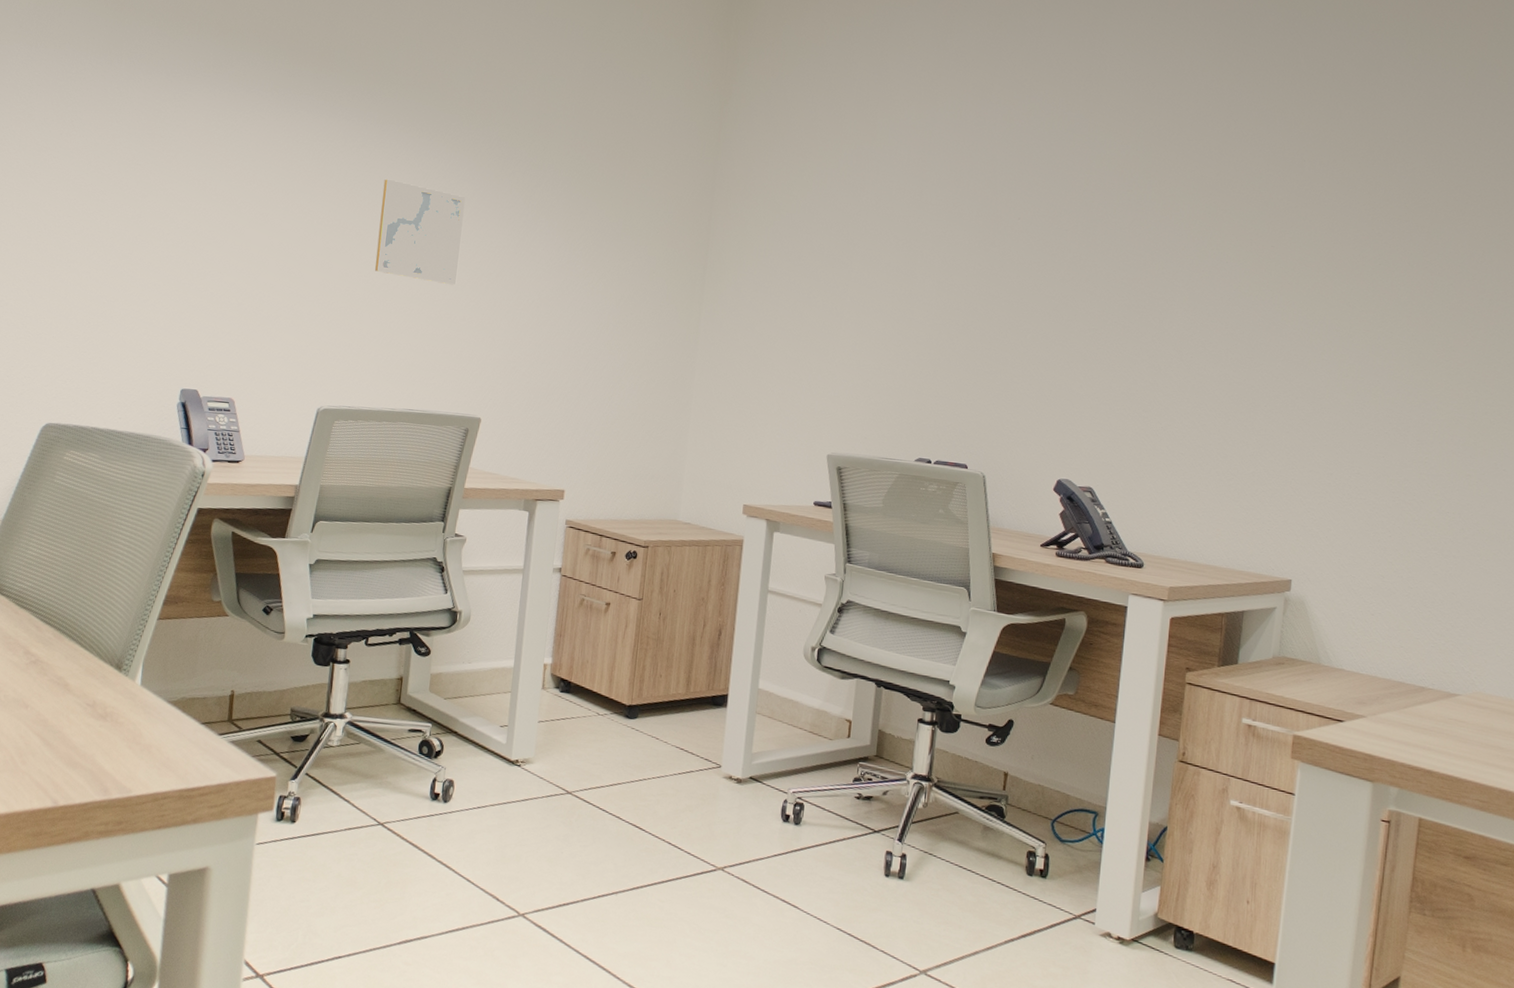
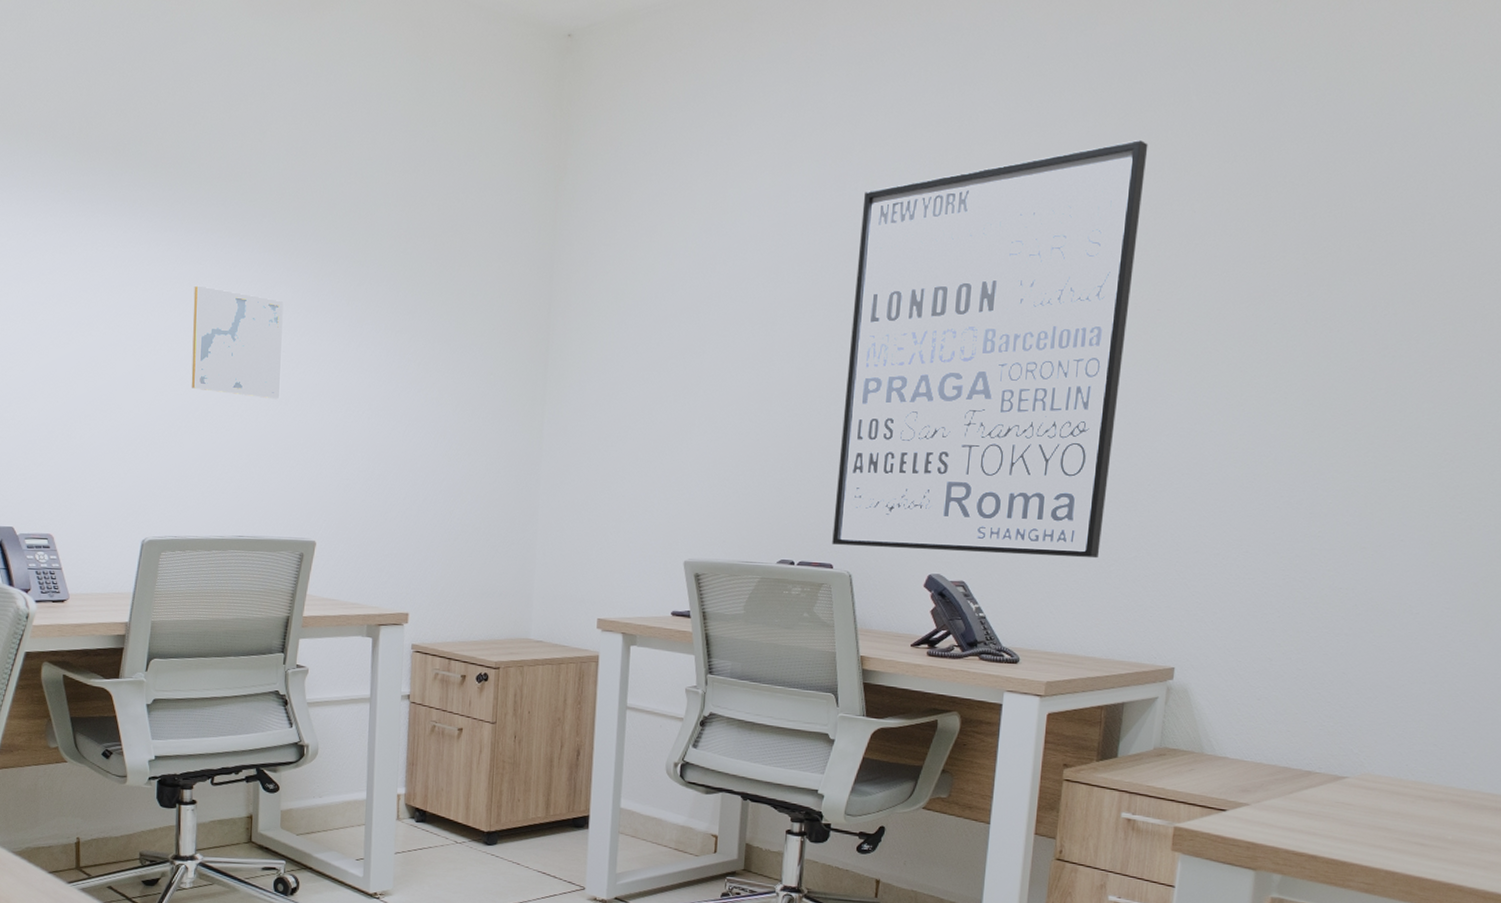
wall art: none [967,94,1261,472] -> present [832,139,1148,559]

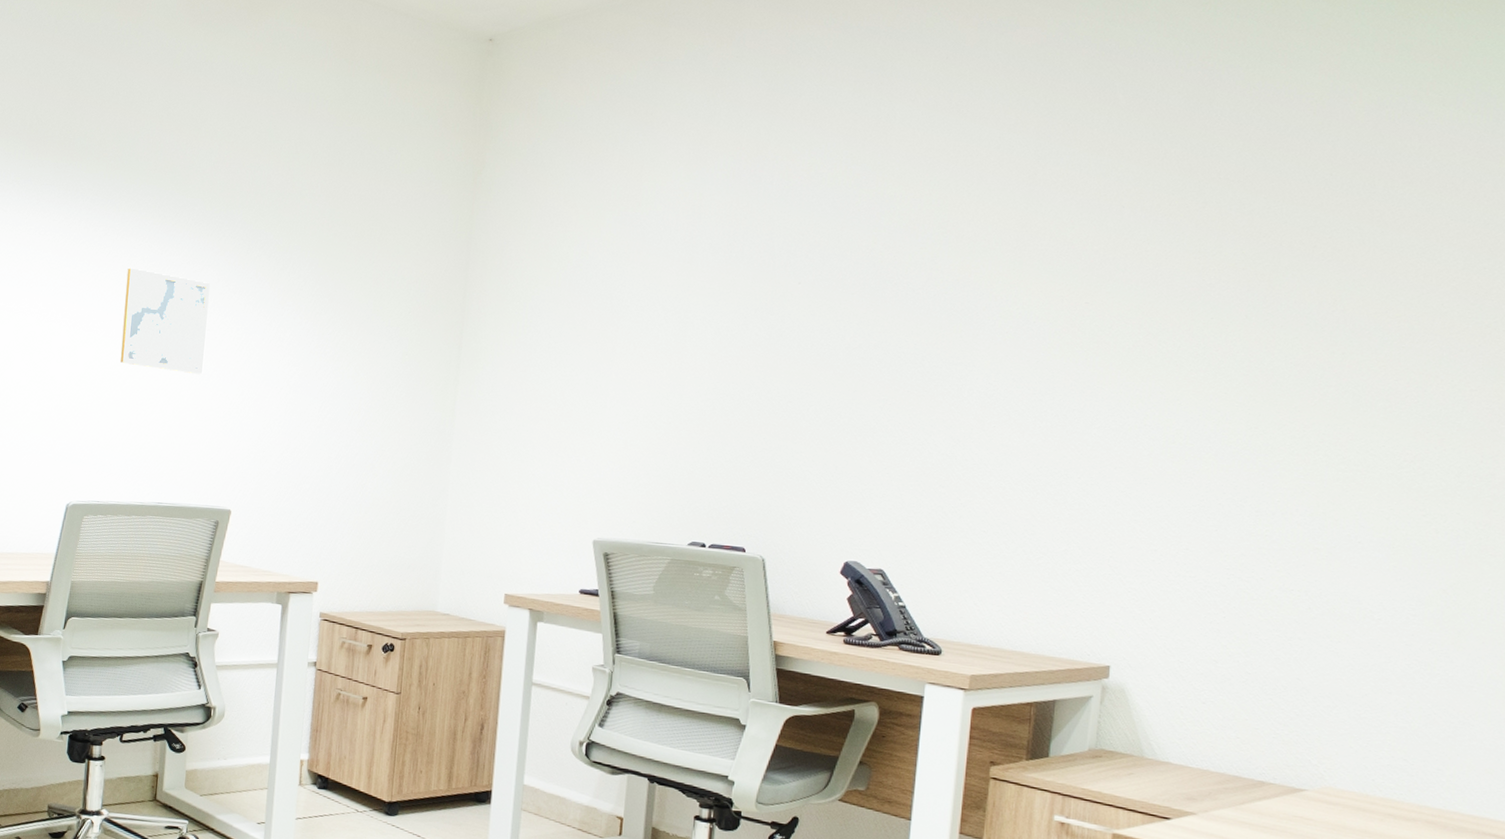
wall art: present [832,139,1148,559] -> none [745,136,1073,551]

